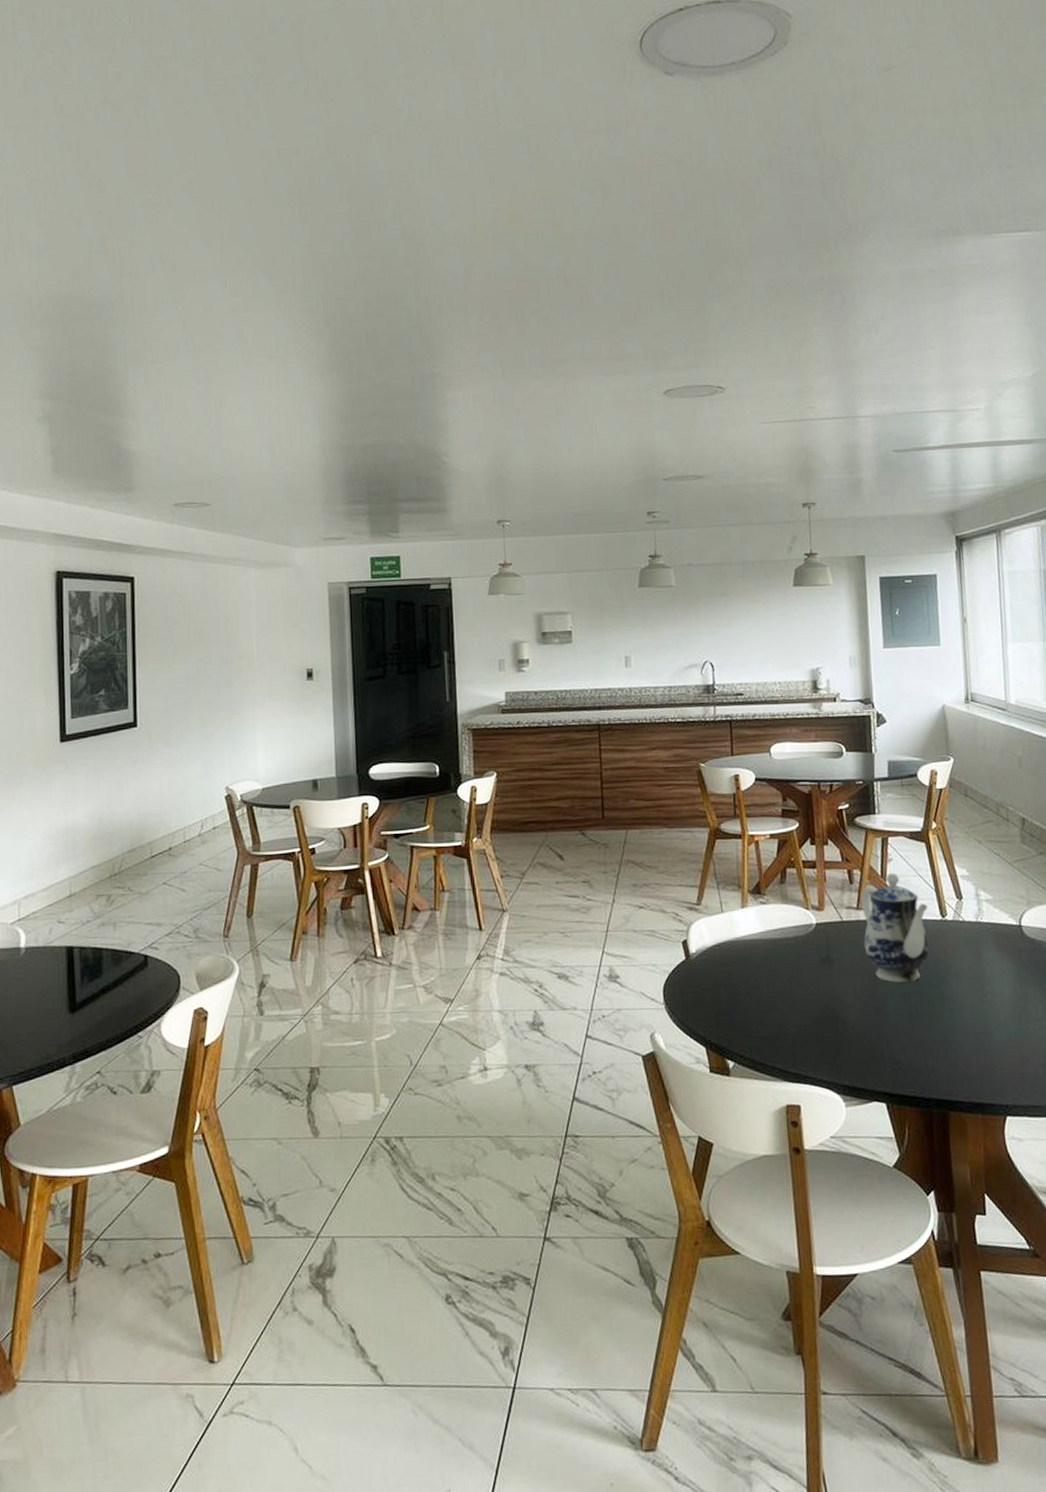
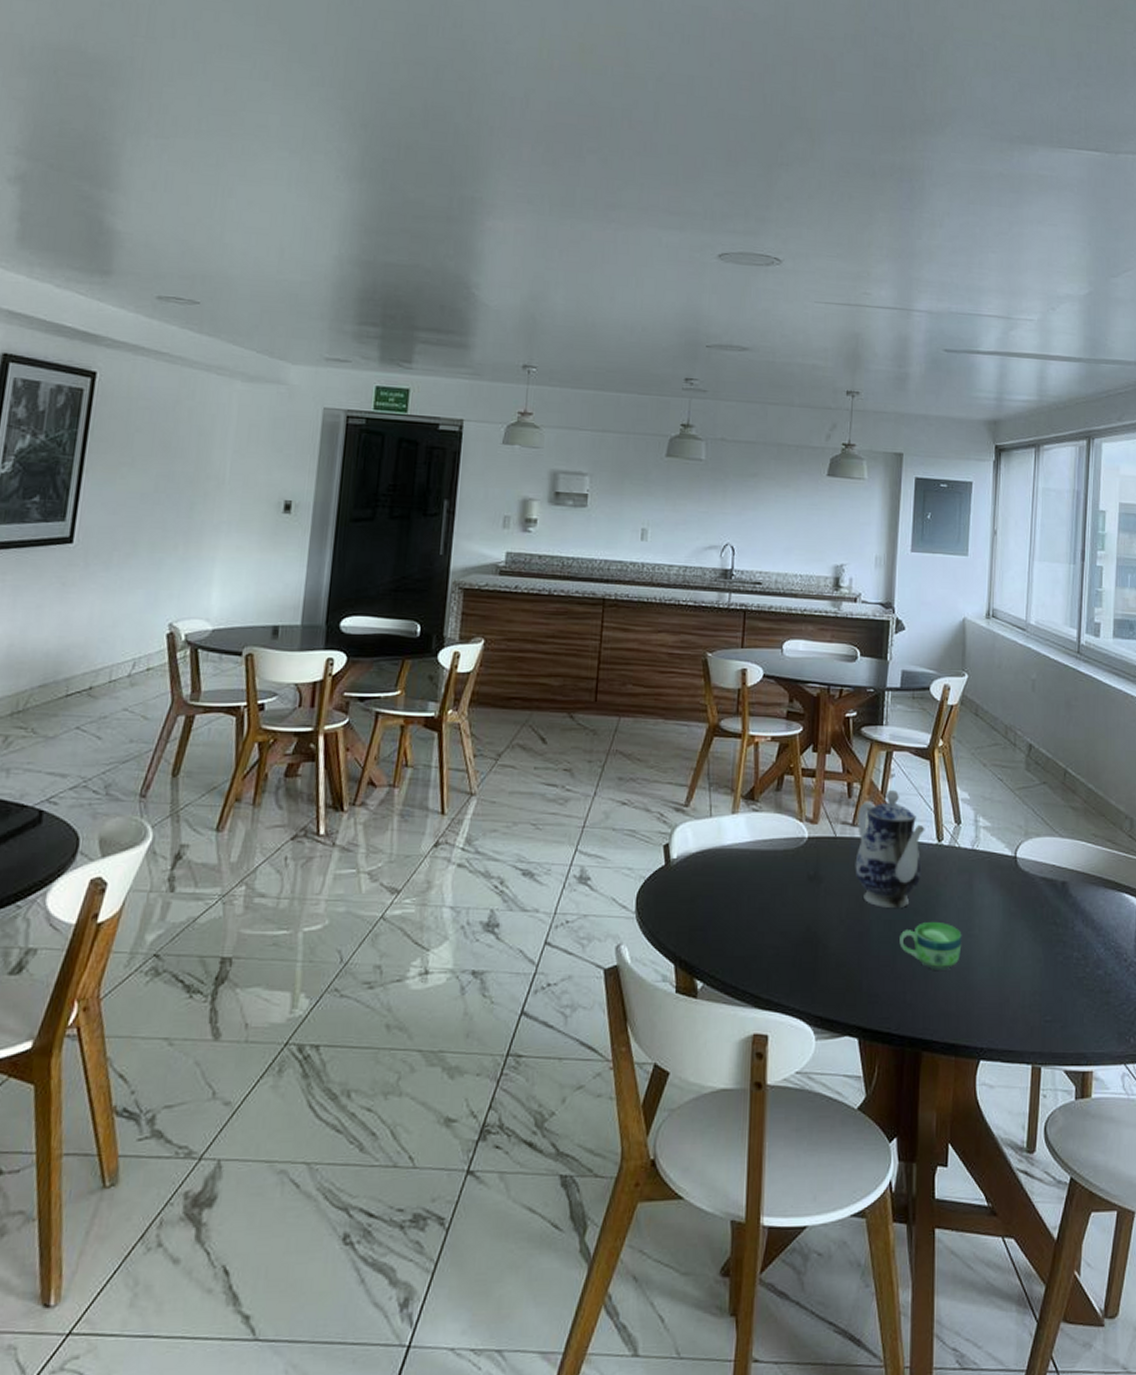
cup: none [915,991,977,1036] -> present [899,921,962,970]

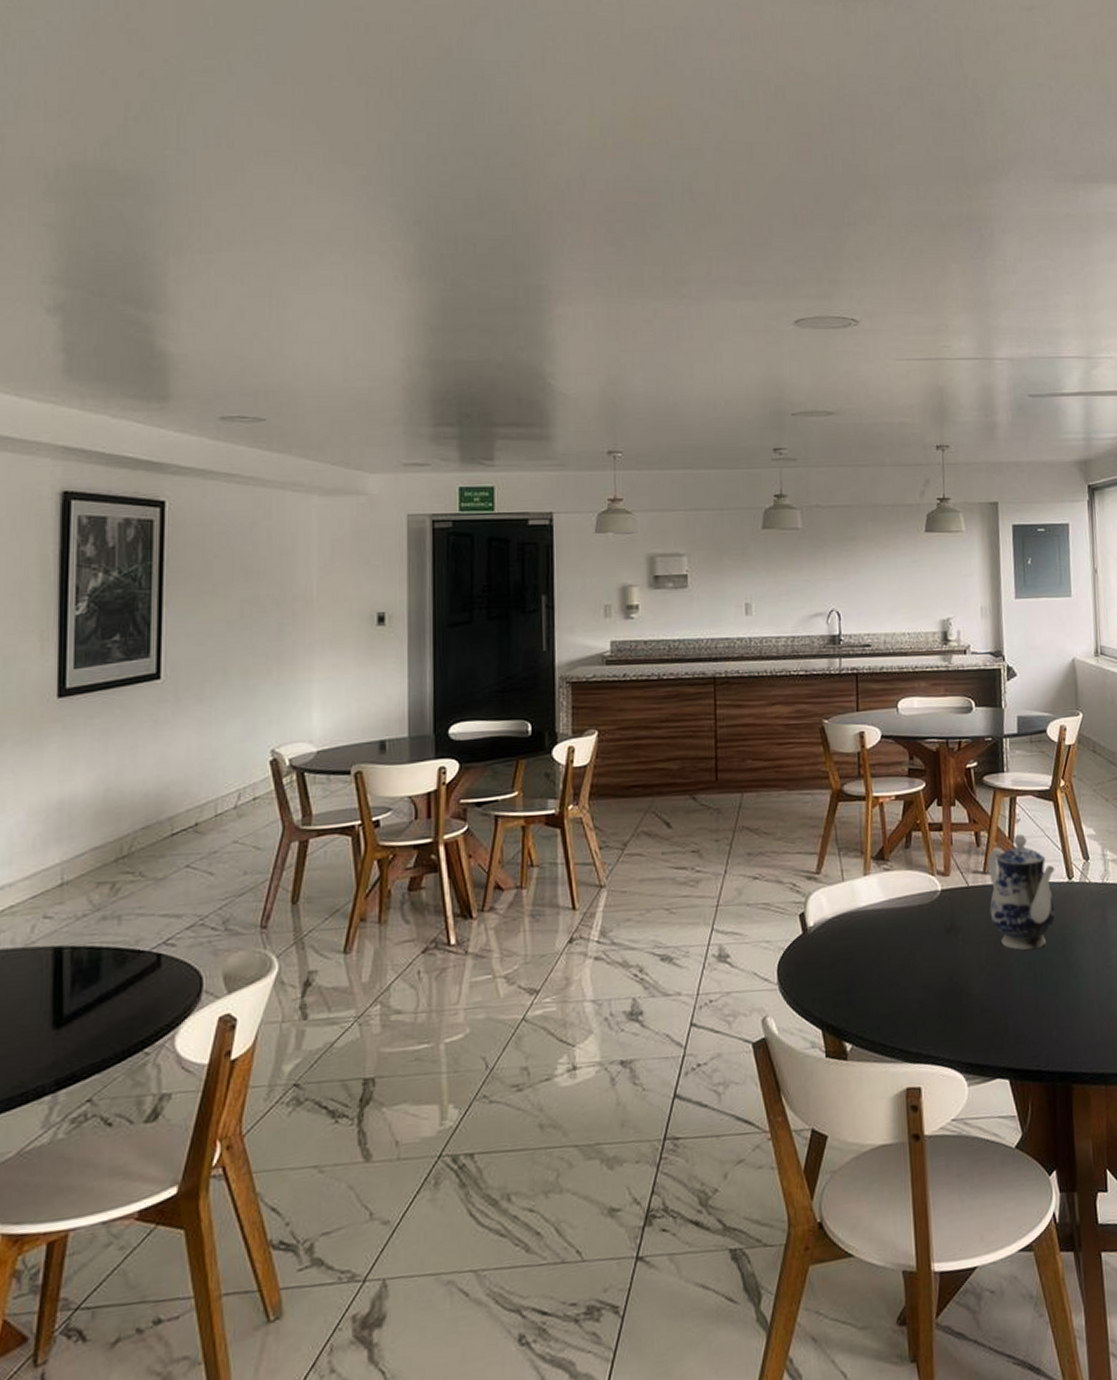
cup: present [899,921,962,970] -> none [1040,956,1102,1005]

